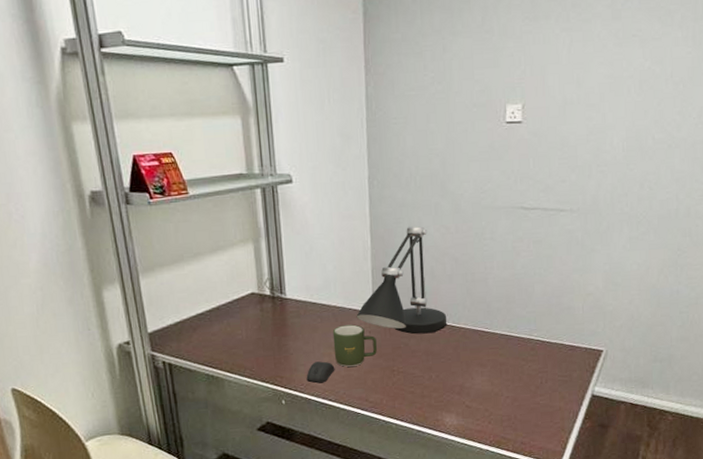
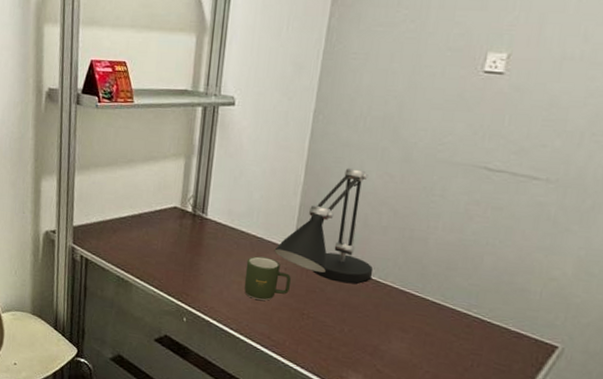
computer mouse: present [306,361,335,384] -> none [211,287,243,310]

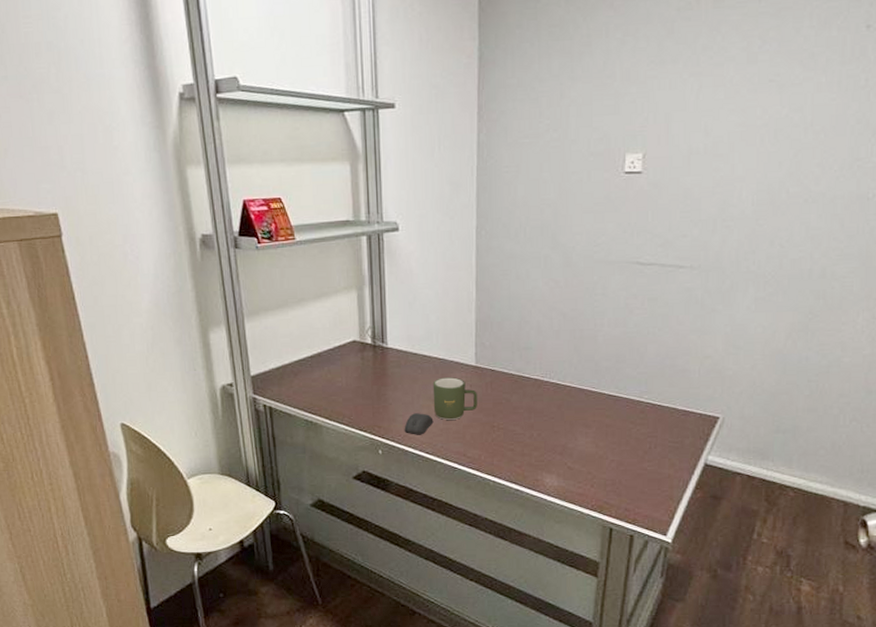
computer mouse: none [211,287,243,310] -> present [404,413,434,435]
desk lamp: present [274,167,373,284] -> none [457,278,552,391]

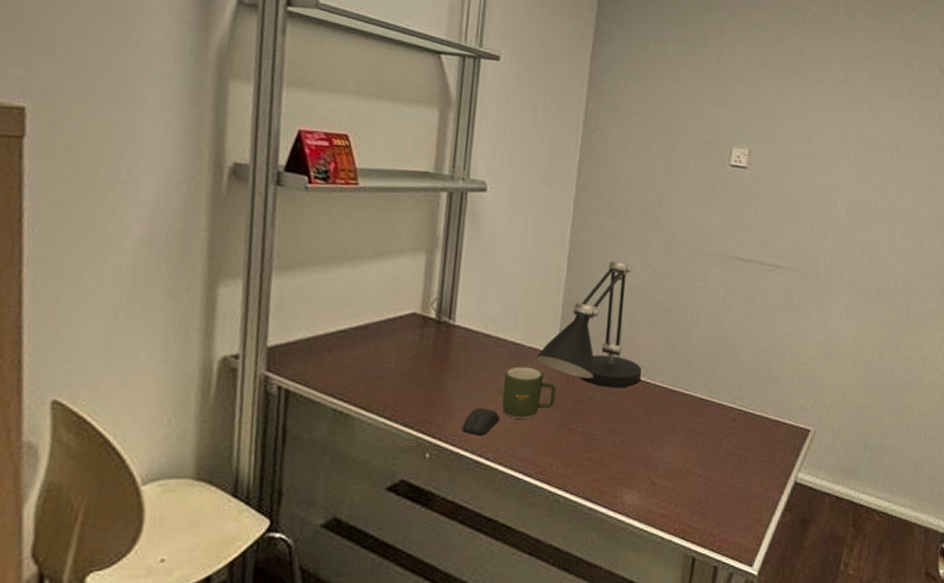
desk lamp: none [457,278,552,391] -> present [536,260,642,388]

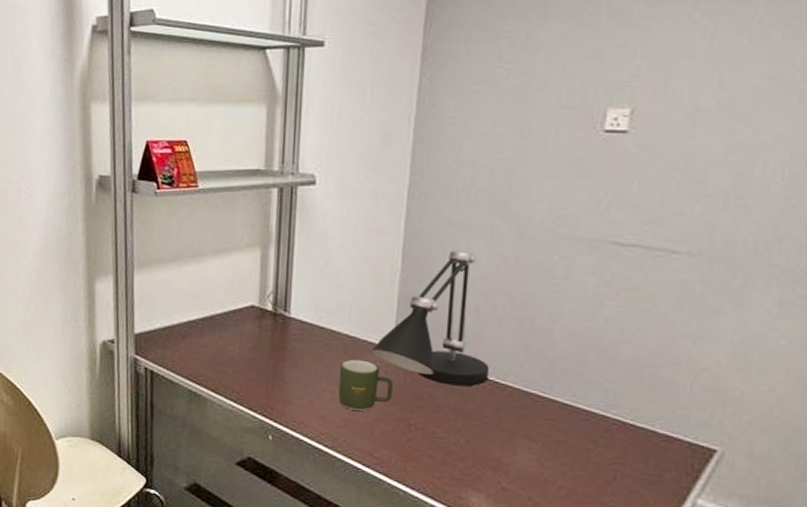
computer mouse: present [462,408,500,436] -> none [301,397,337,424]

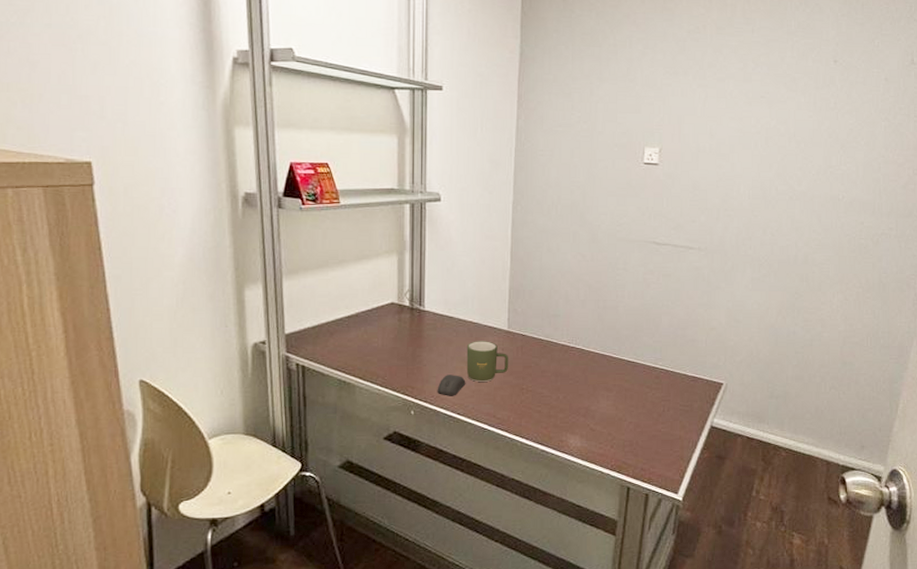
computer mouse: none [301,397,337,424] -> present [437,375,466,396]
desk lamp: present [371,250,490,387] -> none [491,251,578,355]

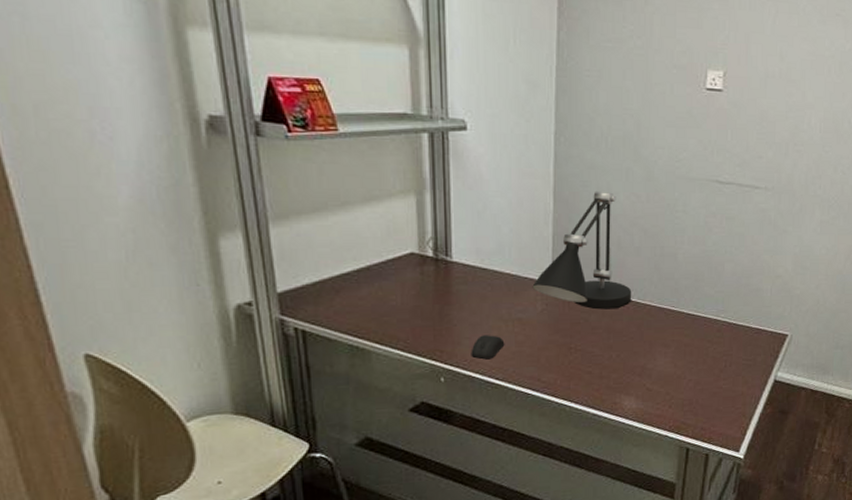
mug: present [466,341,508,382] -> none [504,295,553,342]
desk lamp: none [491,251,578,355] -> present [532,190,632,310]

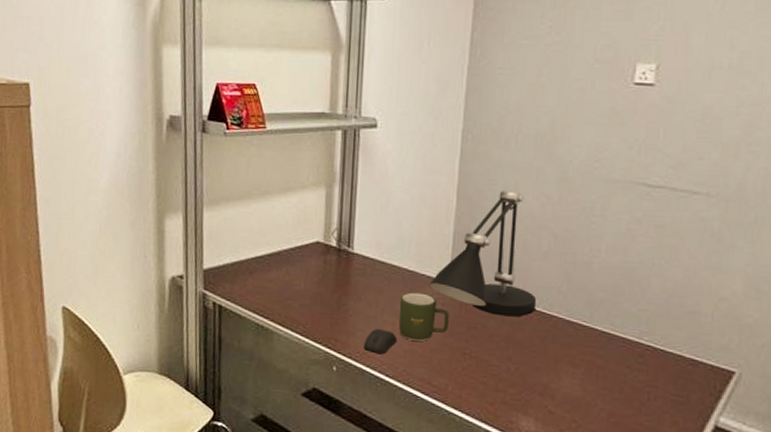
mug: none [504,295,553,342] -> present [398,292,449,341]

